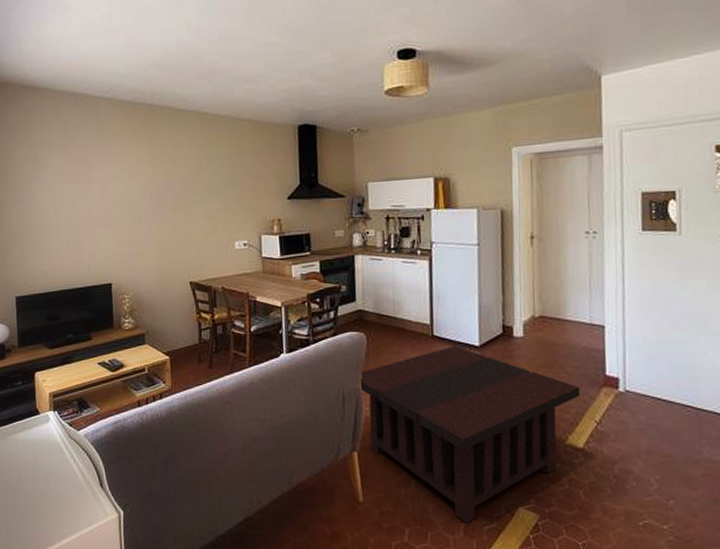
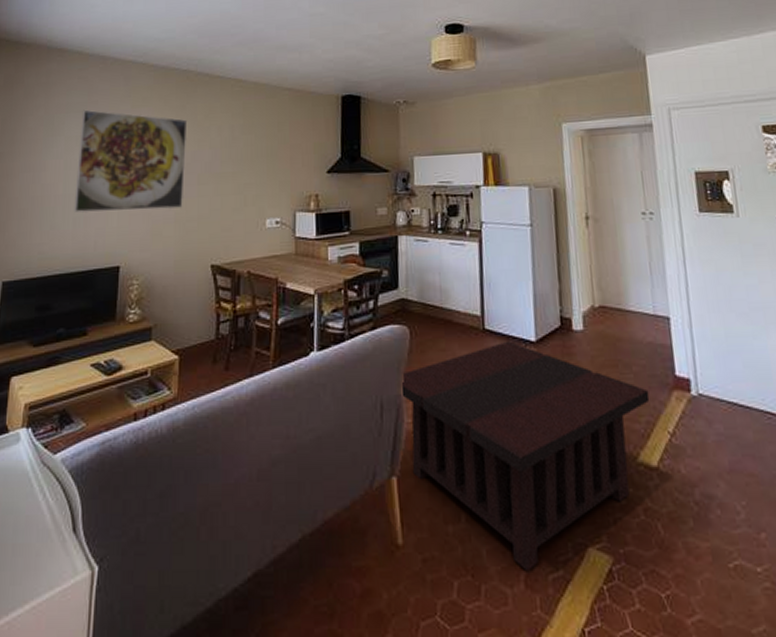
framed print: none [61,144,160,238] -> present [74,109,188,212]

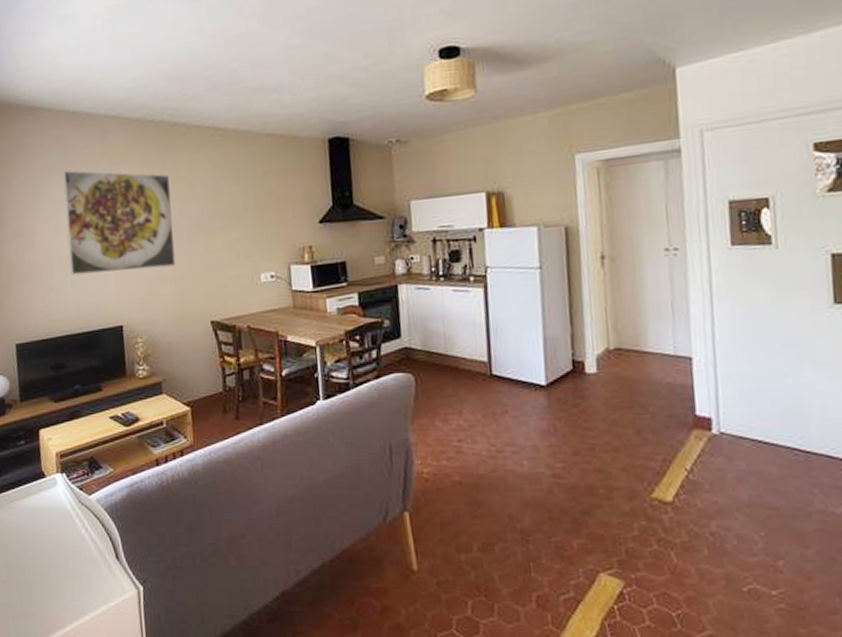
coffee table: present [400,341,650,572] -> none [408,385,667,593]

